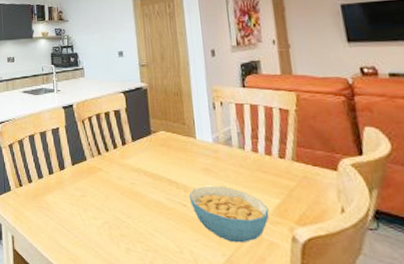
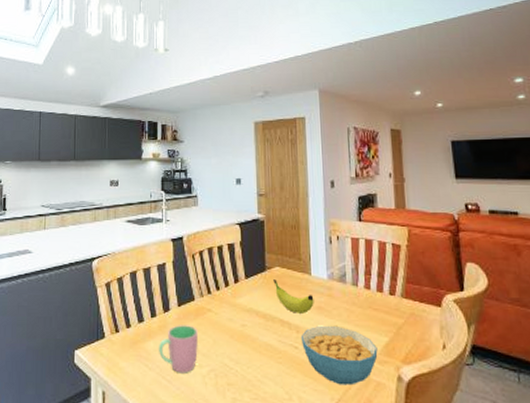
cup: none [57,181,92,224] -> present [159,325,198,373]
fruit: none [159,142,201,174] -> present [273,279,314,313]

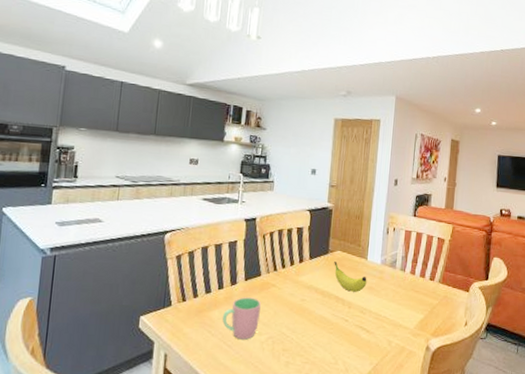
cereal bowl: present [300,326,378,386] -> none [351,303,414,353]

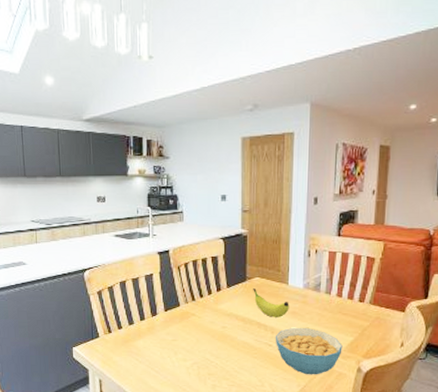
cup: present [222,297,261,340] -> none [148,327,183,366]
cereal bowl: none [351,303,414,353] -> present [275,328,343,375]

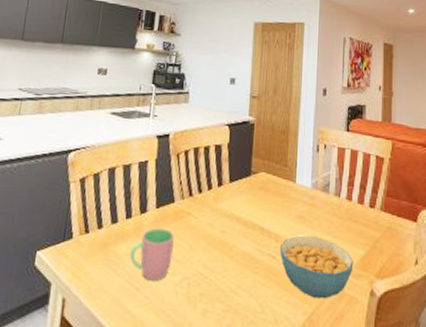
cup: none [148,327,183,366] -> present [130,228,174,281]
fruit: present [253,288,289,317] -> none [257,185,296,222]

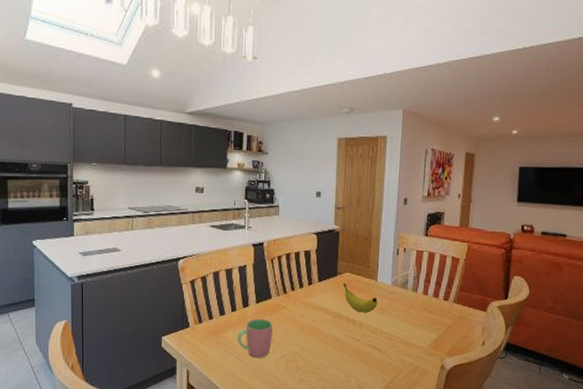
fruit: none [257,185,296,222] -> present [343,283,378,313]
cereal bowl: present [279,236,354,299] -> none [362,324,427,371]

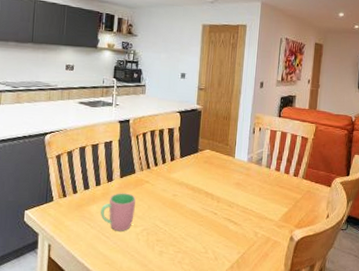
fruit: present [343,283,378,313] -> none [203,160,235,188]

